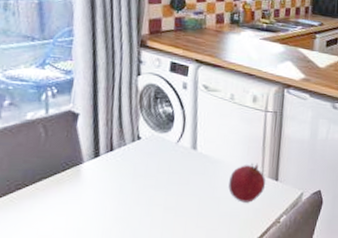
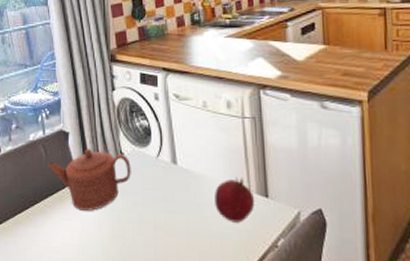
teapot: none [47,132,148,194] -> present [48,149,131,211]

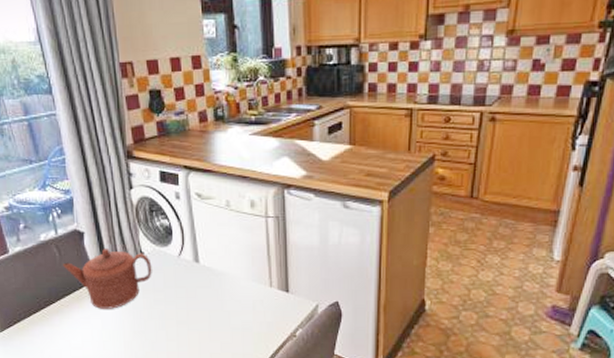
fruit: present [214,177,255,223] -> none [237,274,276,316]

